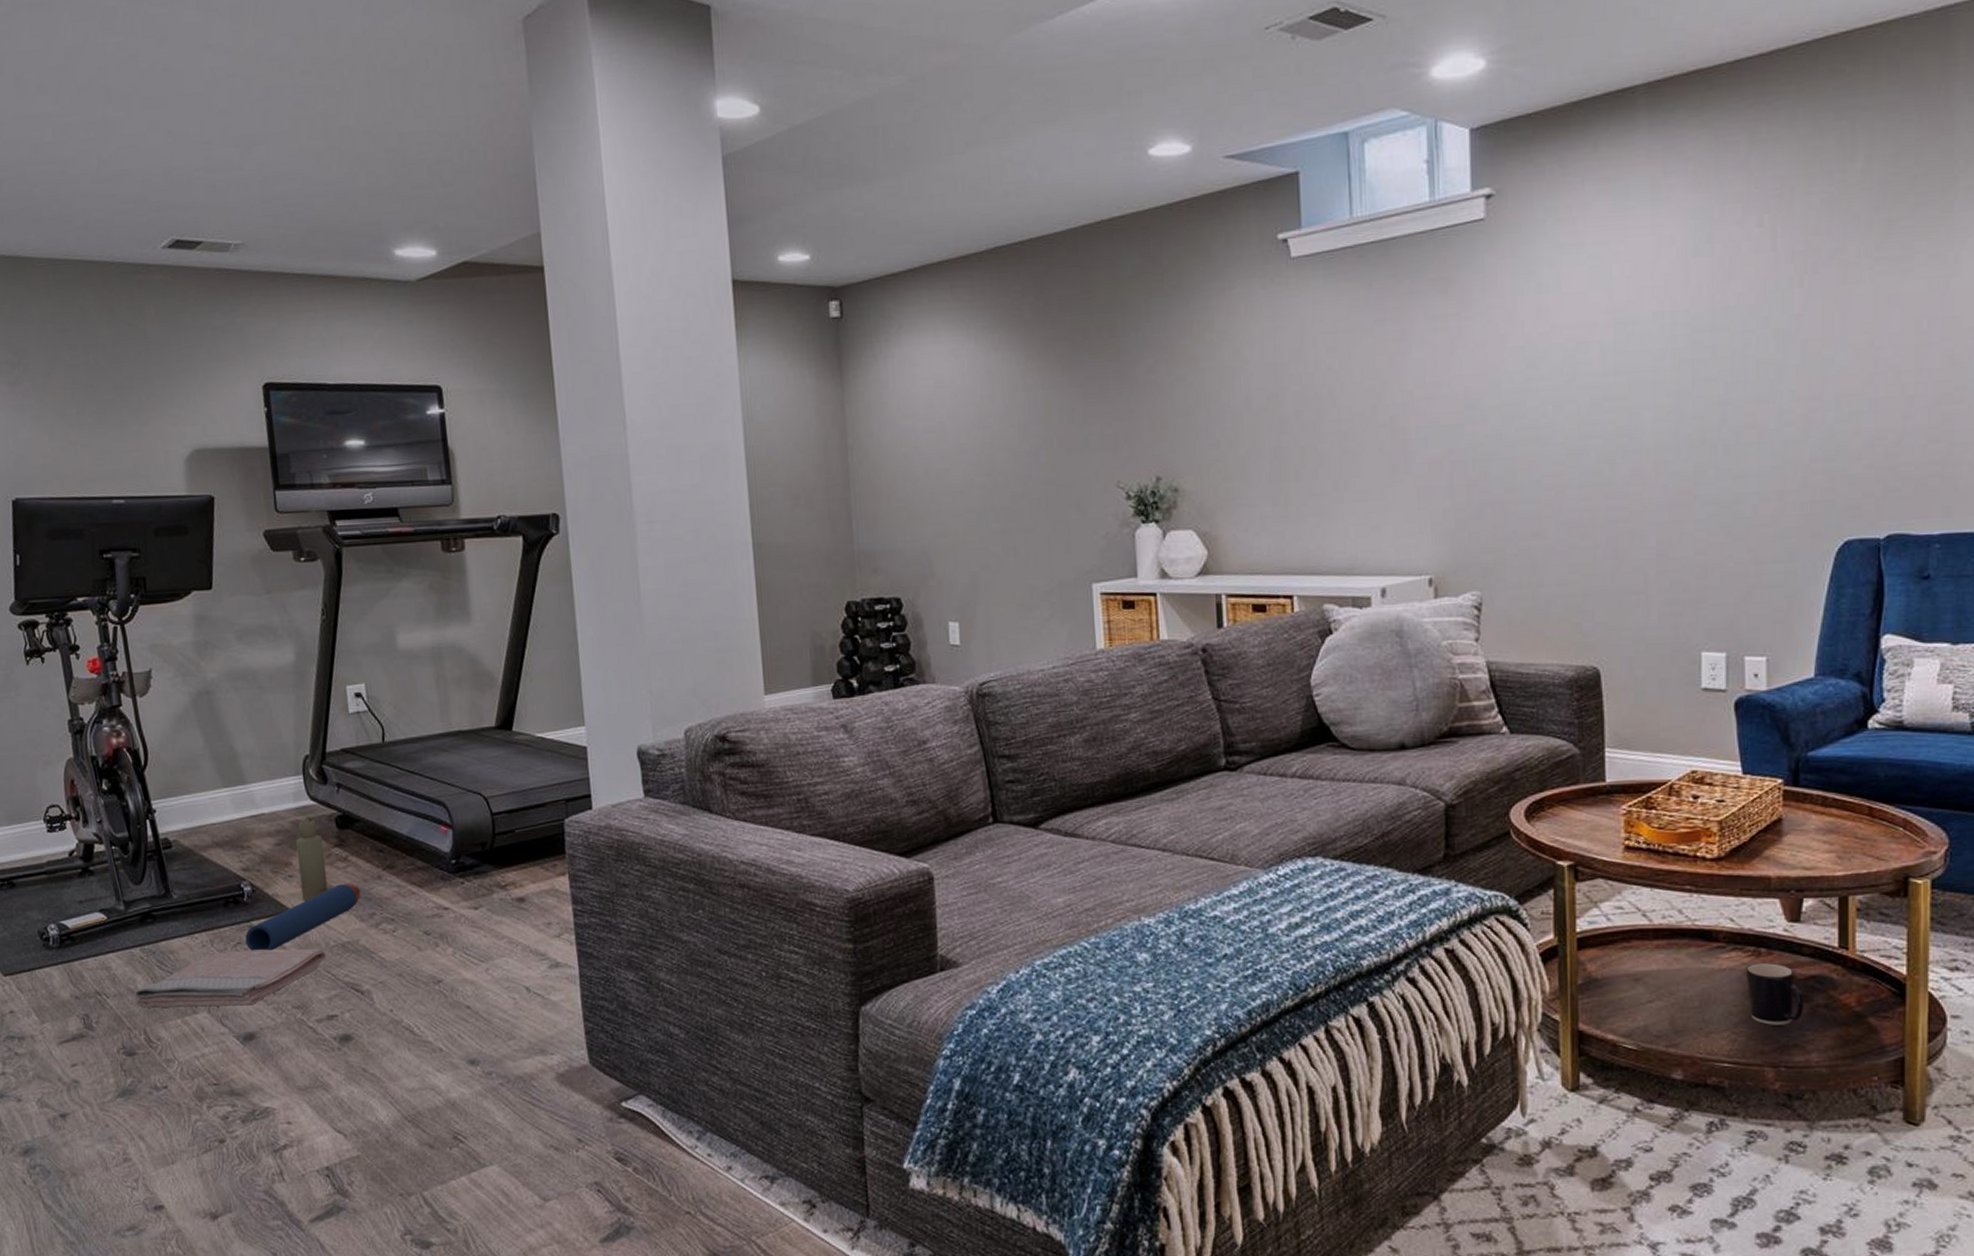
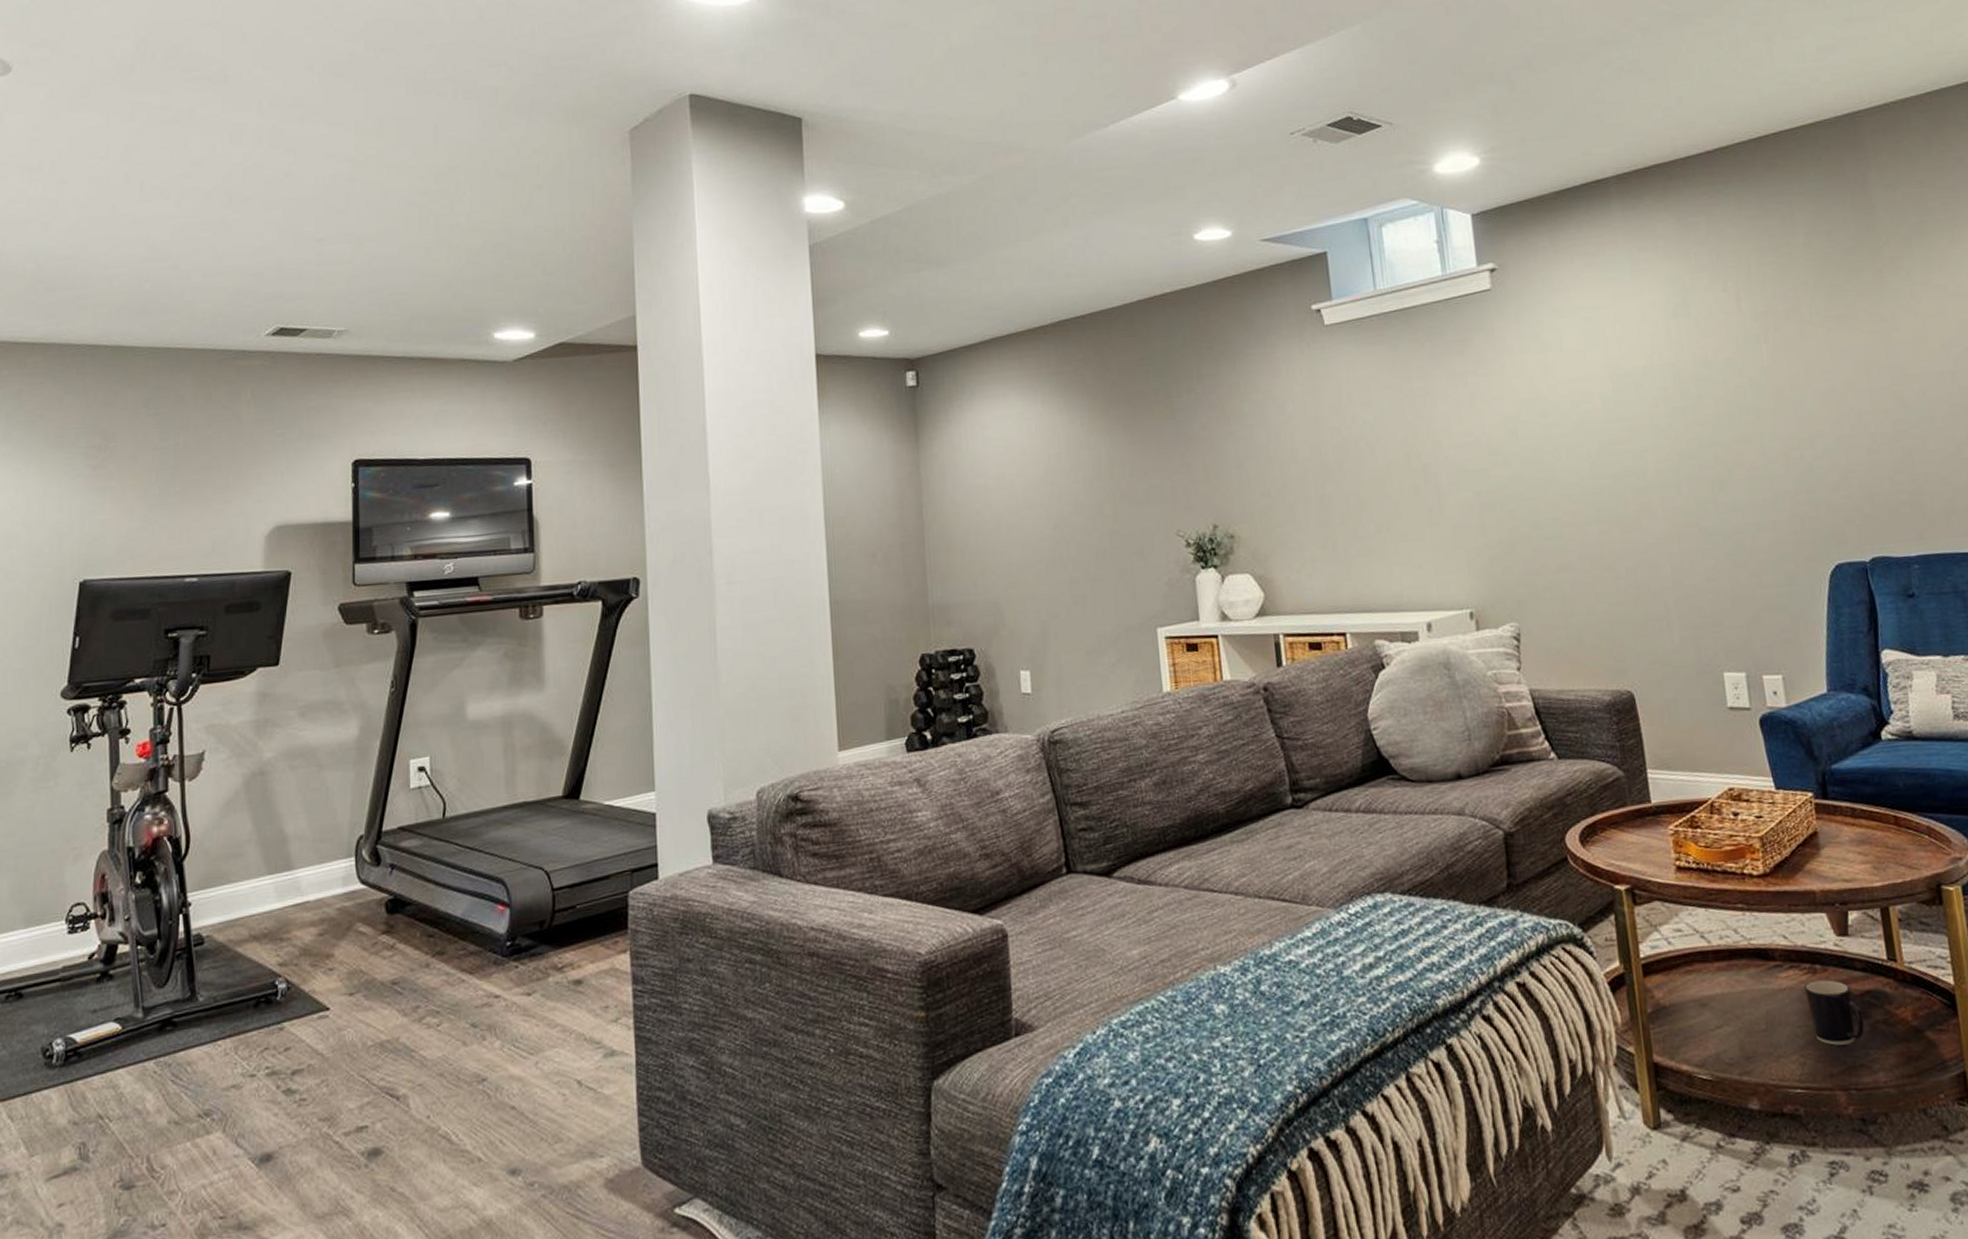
towel: present [135,948,327,1008] -> none [141,1049,362,1131]
foam roller: present [245,884,361,951] -> none [274,974,406,1057]
bottle: present [296,816,328,901] -> none [341,901,371,997]

